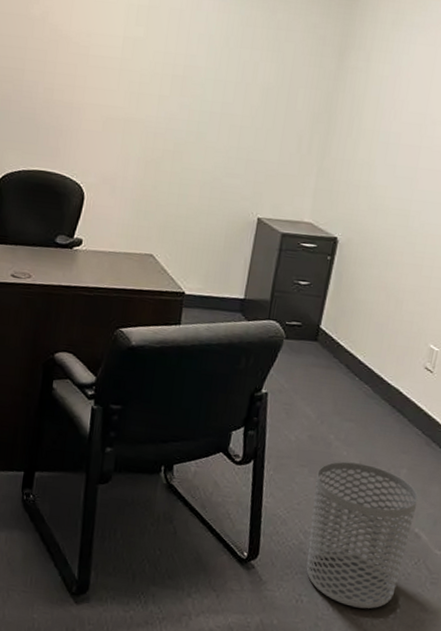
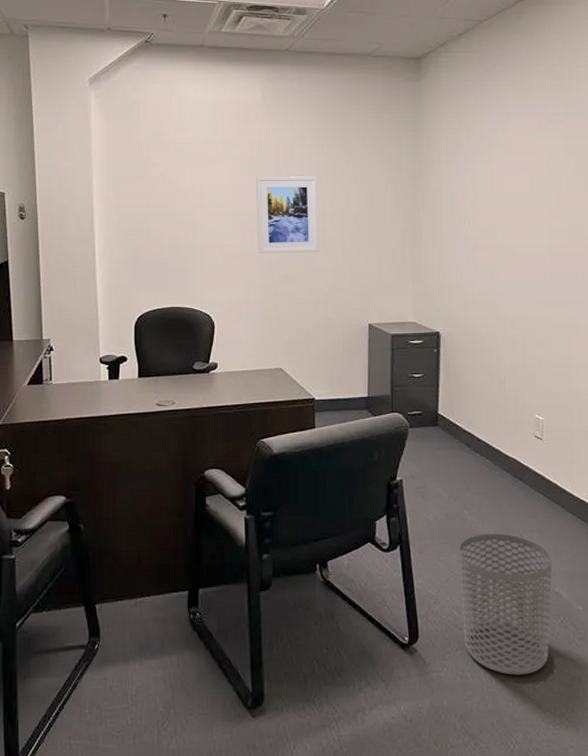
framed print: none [144,29,224,128] -> present [256,176,319,254]

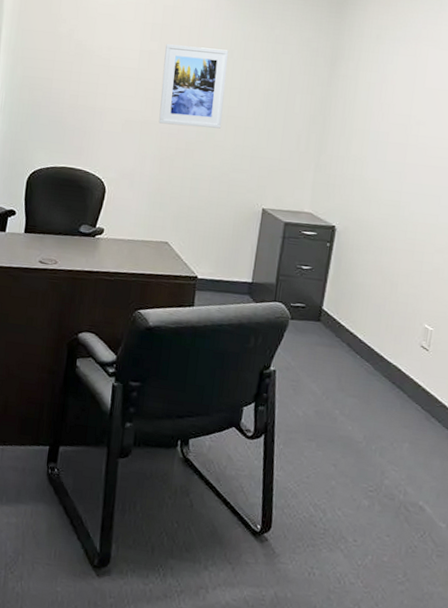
waste bin: present [459,533,553,675] -> none [317,435,421,582]

